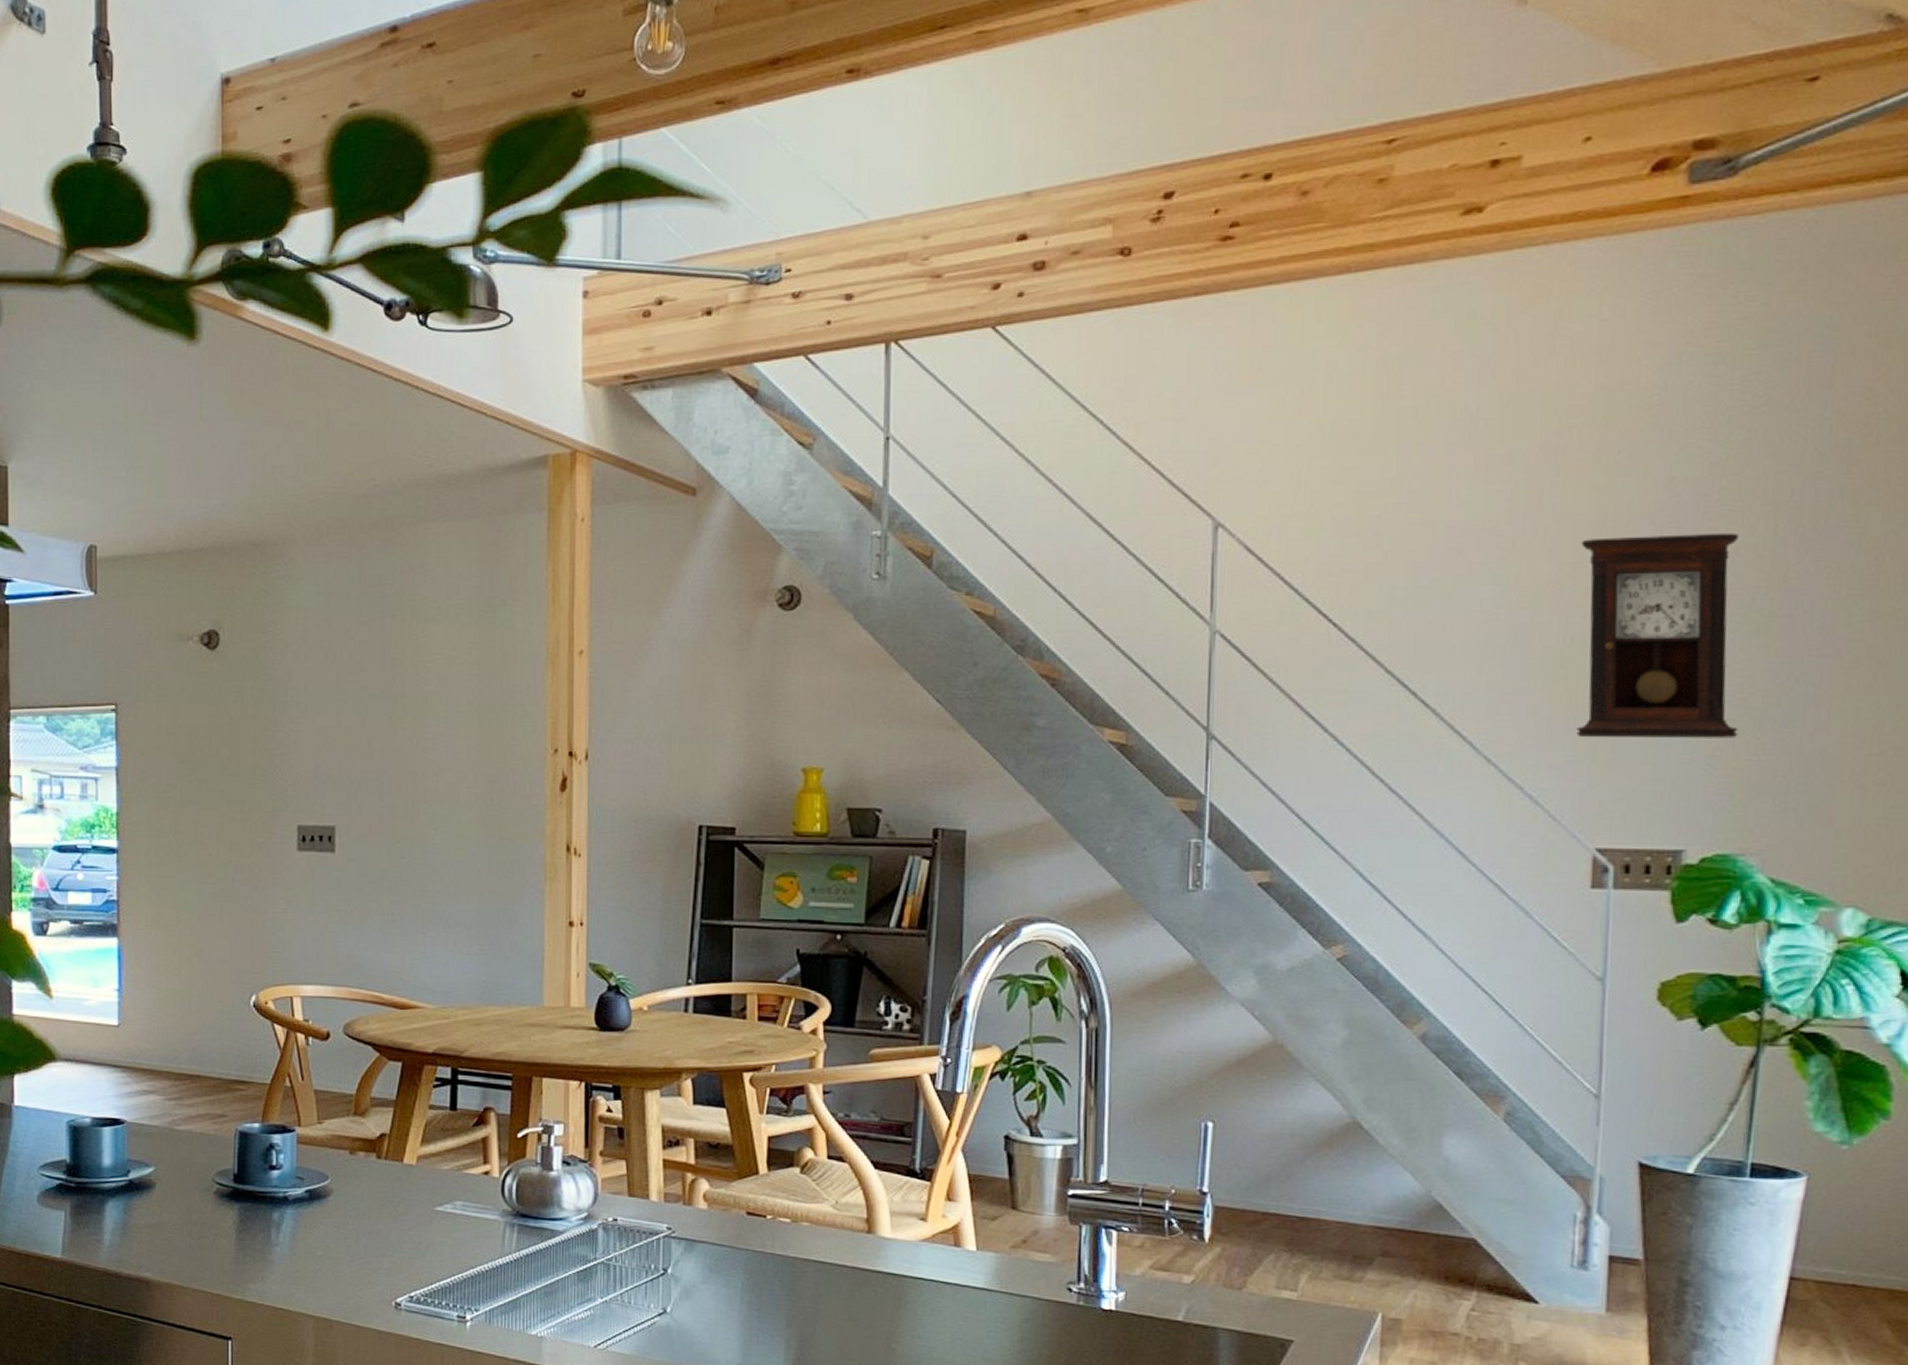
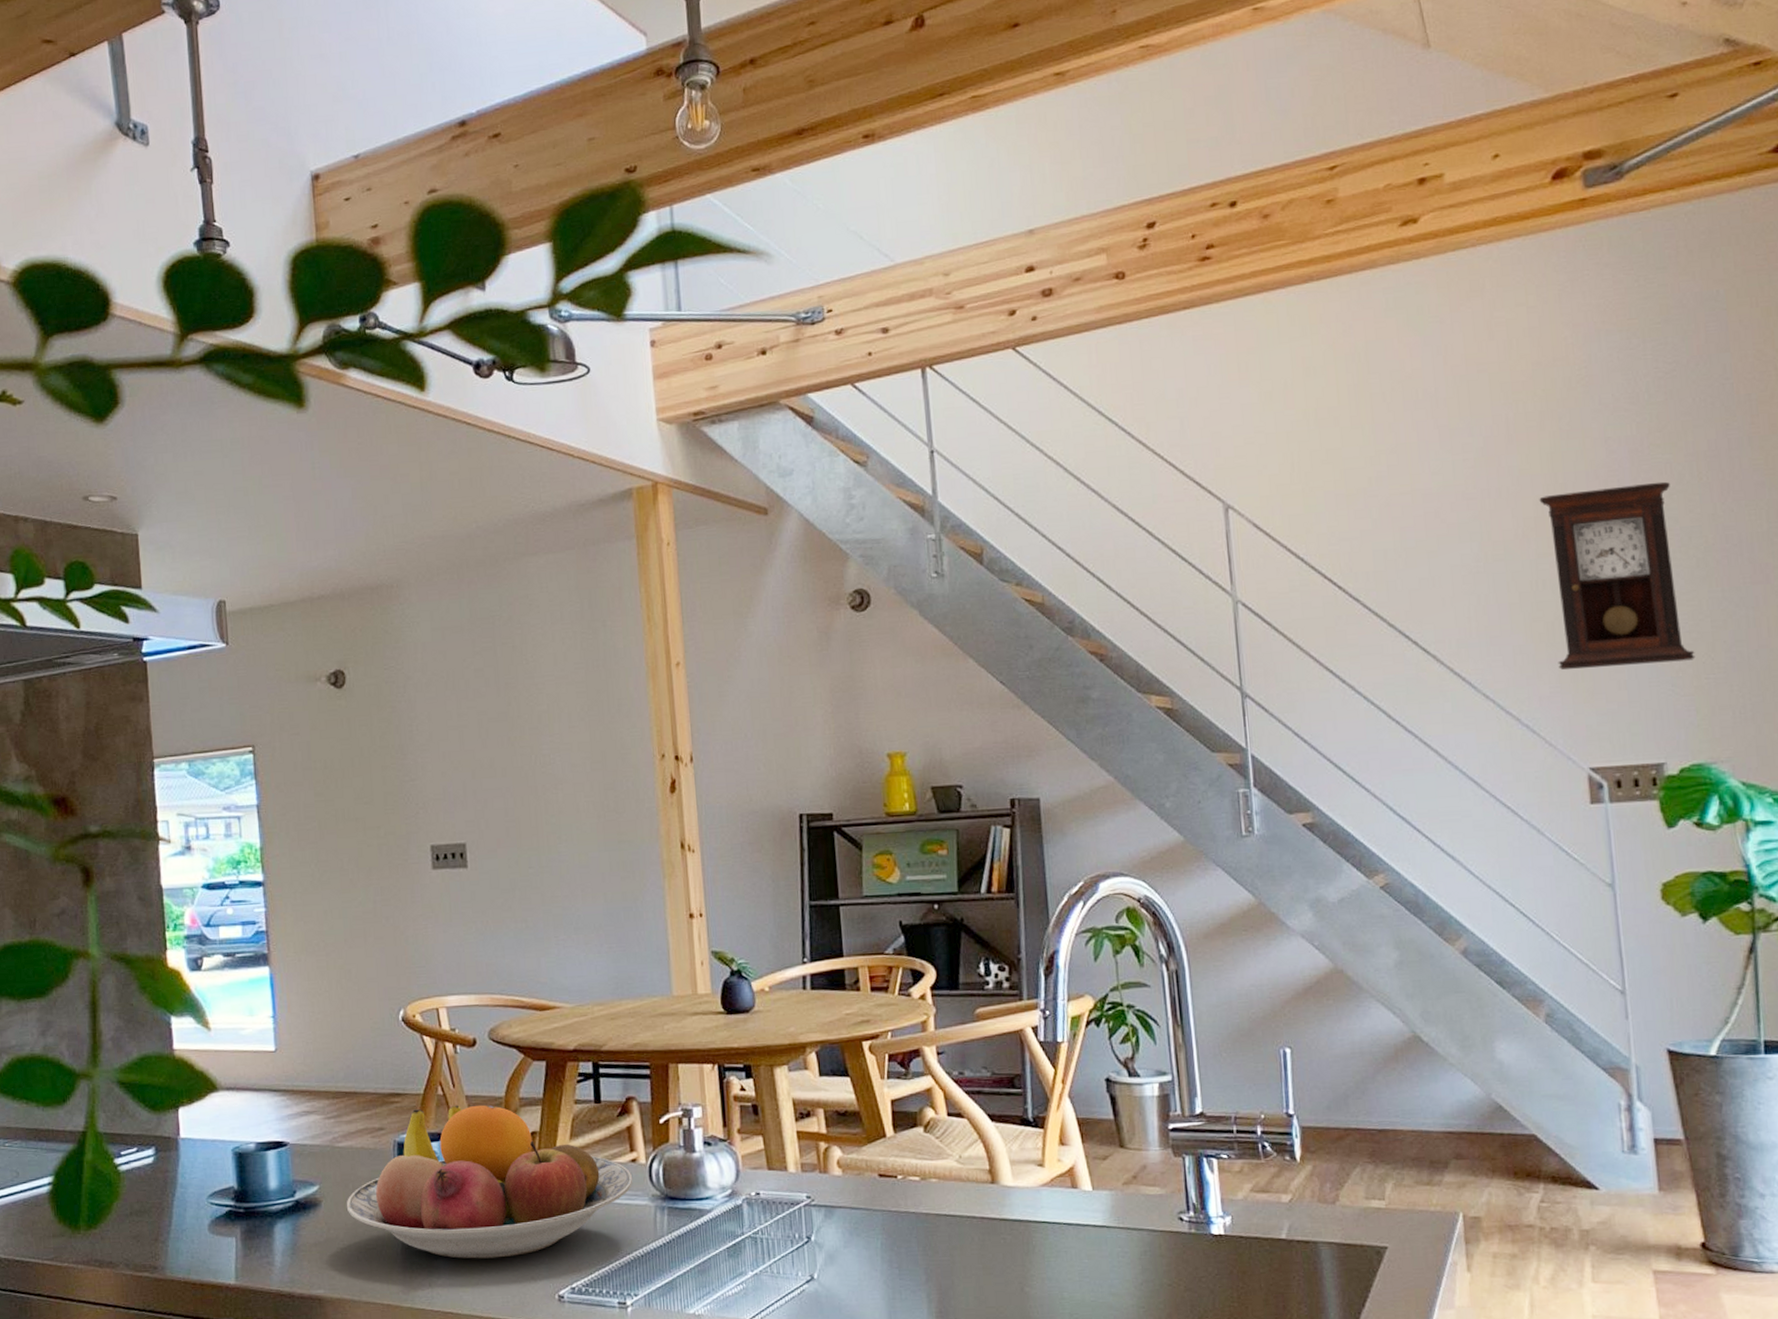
fruit bowl: none [181,1098,484,1259] -> present [346,1105,633,1259]

